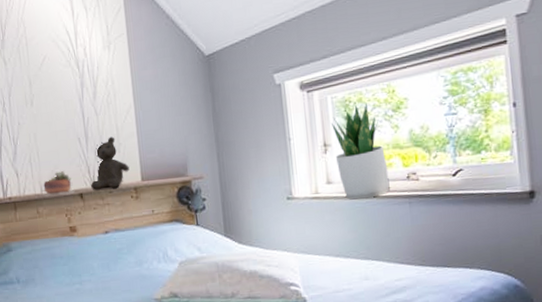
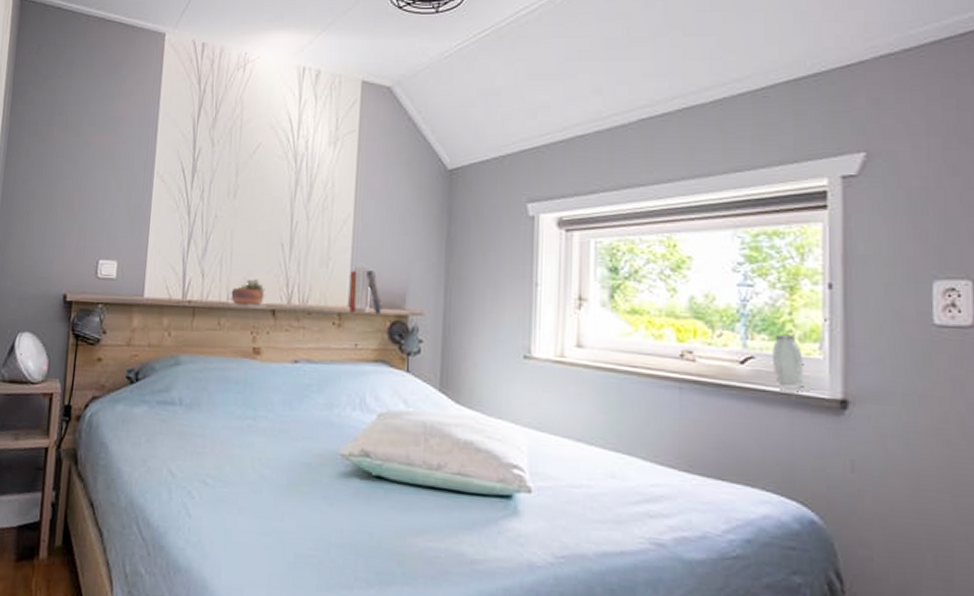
teddy bear: present [91,136,130,191] -> none [287,248,336,311]
books: none [139,145,170,186] -> present [349,264,383,315]
planter: present [332,103,390,201] -> none [592,255,657,375]
vase: none [476,147,501,193] -> present [773,334,804,394]

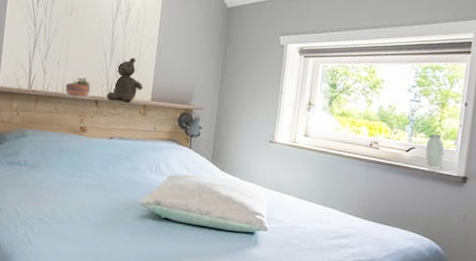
teddy bear: none [287,248,336,311] -> present [107,57,143,103]
books: present [349,264,383,315] -> none [152,71,175,108]

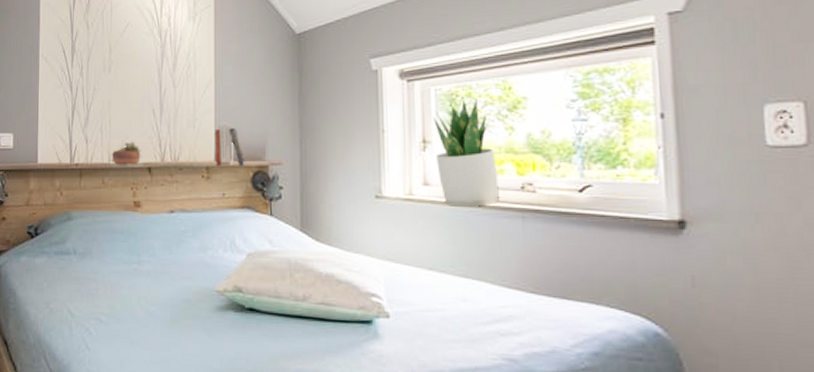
teddy bear: present [107,57,143,103] -> none [161,111,203,166]
books: none [152,71,175,108] -> present [215,123,245,167]
planter: none [316,77,356,156] -> present [434,99,499,208]
vase: present [425,134,445,172] -> none [609,163,642,217]

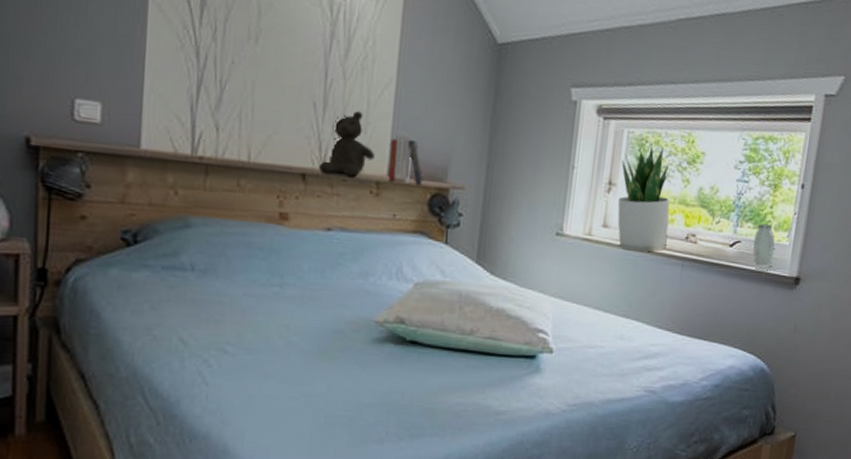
succulent plant: present [108,142,143,168] -> none [247,138,296,172]
teddy bear: none [161,111,203,166] -> present [319,111,375,178]
vase: none [609,163,642,217] -> present [752,223,776,272]

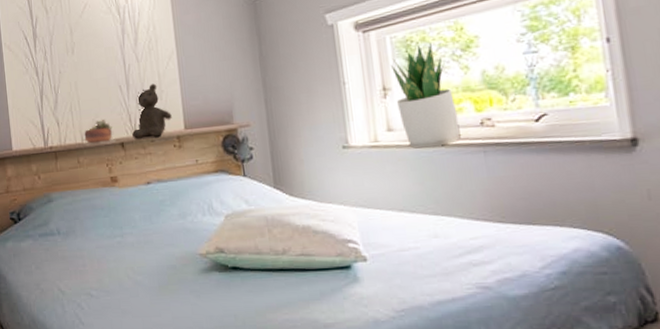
succulent plant: none [247,138,296,172] -> present [82,120,116,147]
books: present [388,132,424,186] -> none [181,91,215,135]
vase: present [752,223,776,272] -> none [562,88,595,141]

